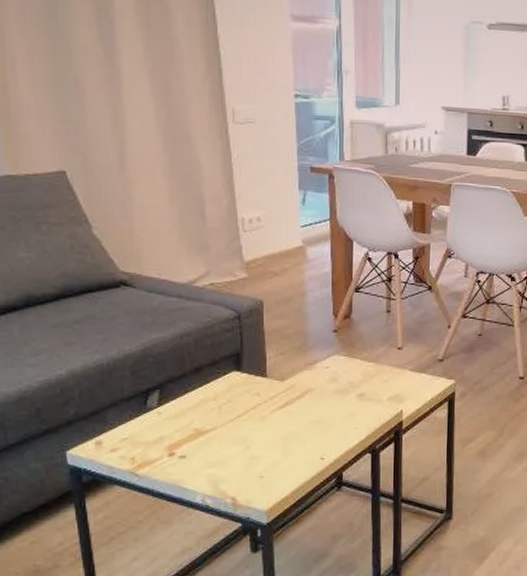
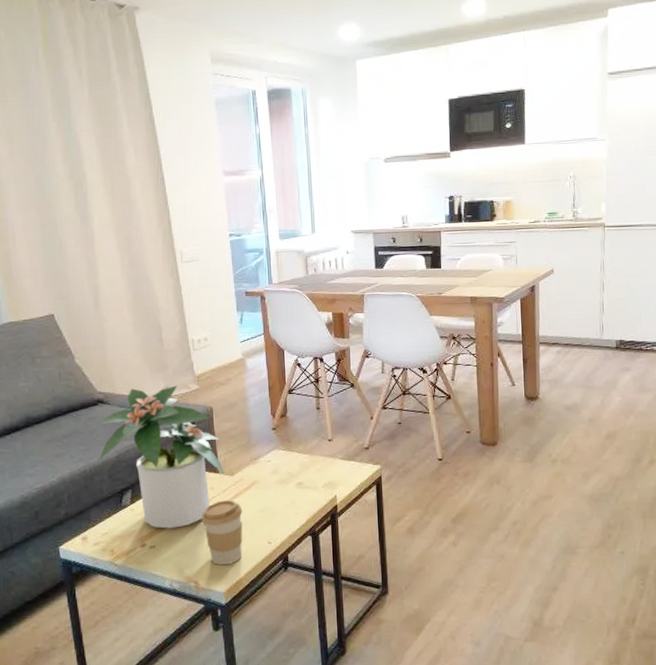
potted plant: none [119,271,273,437] -> present [98,385,224,529]
coffee cup: none [243,408,293,482] -> present [201,500,243,566]

